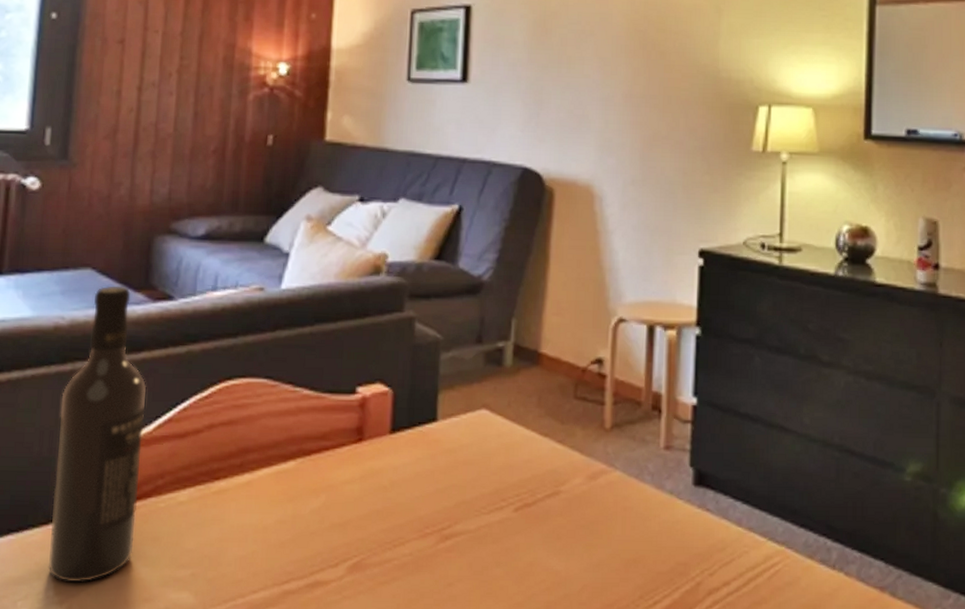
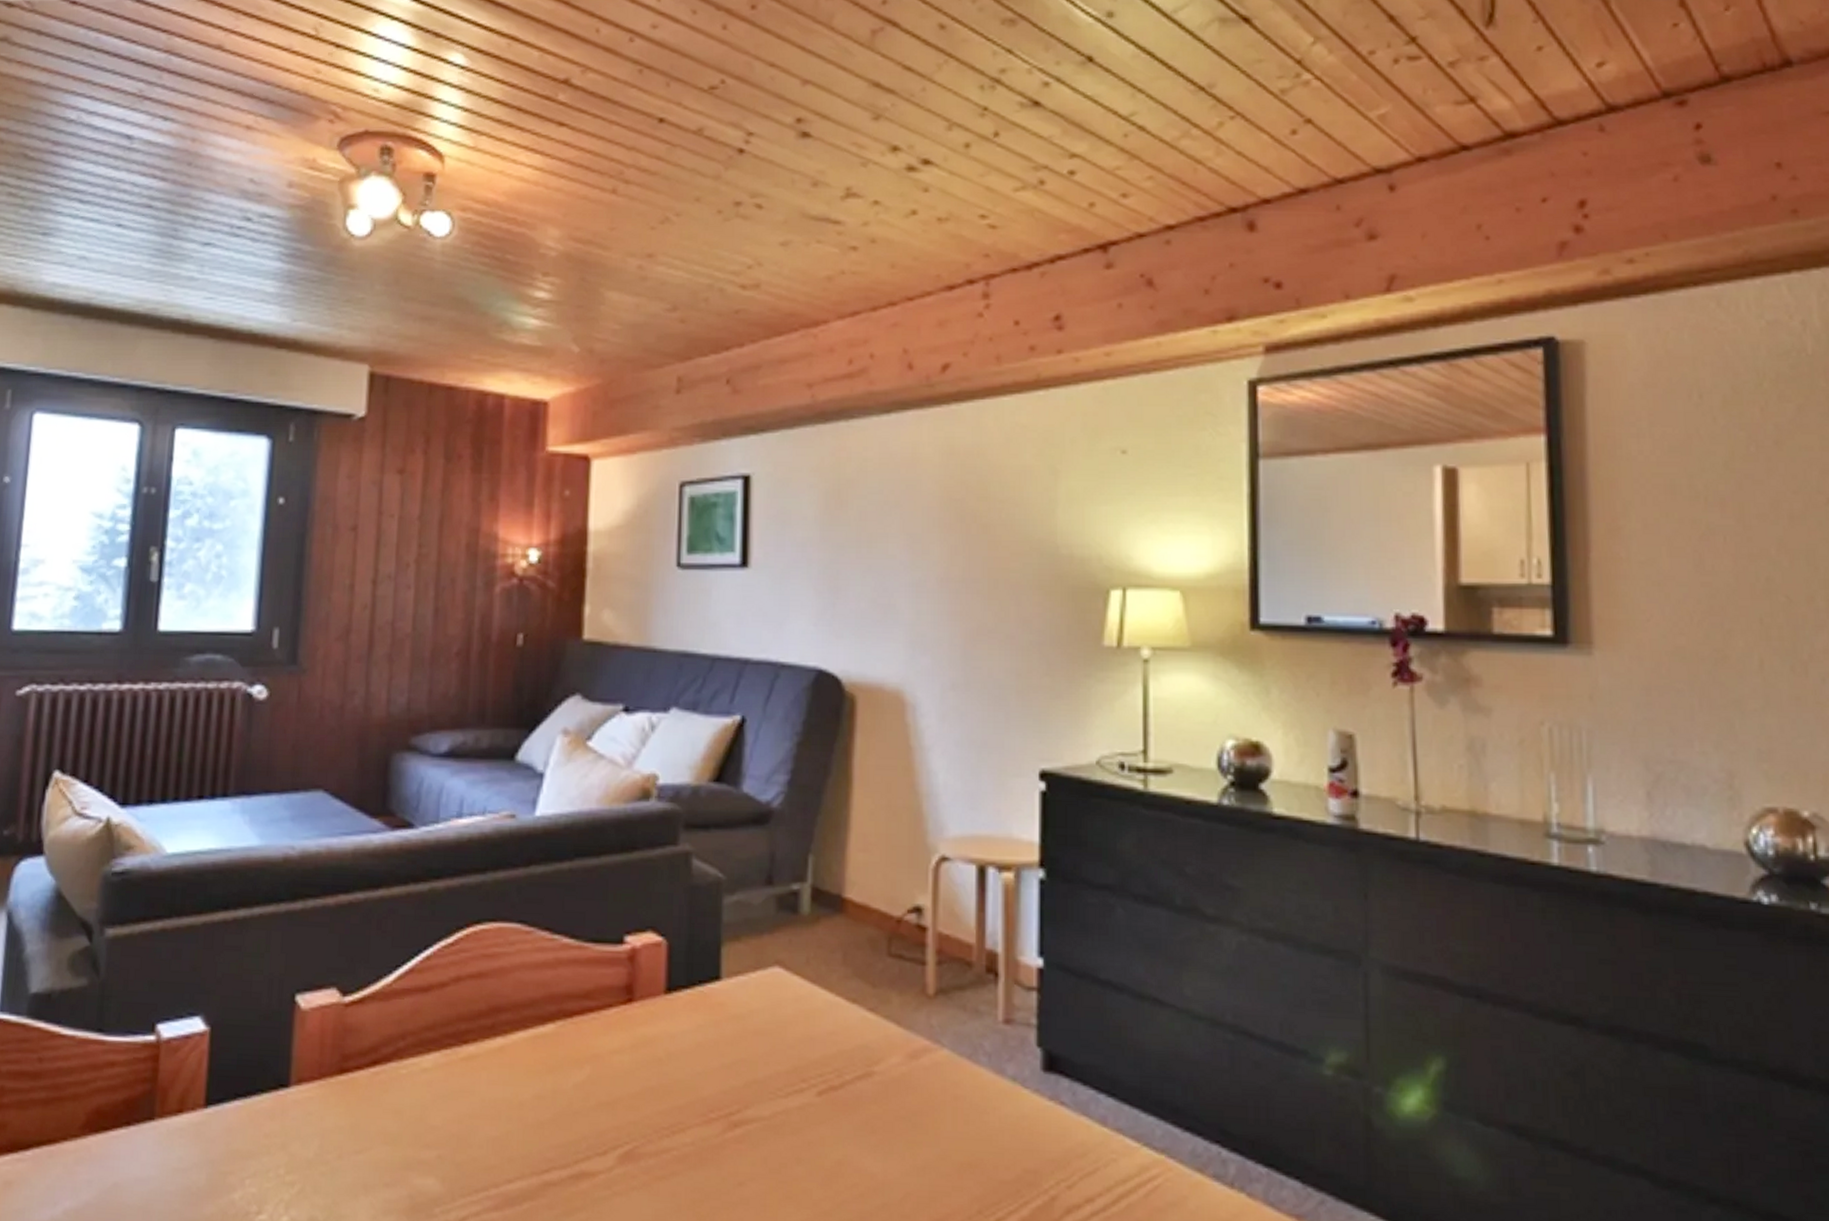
wine bottle: present [47,285,147,583] -> none [278,810,386,1161]

